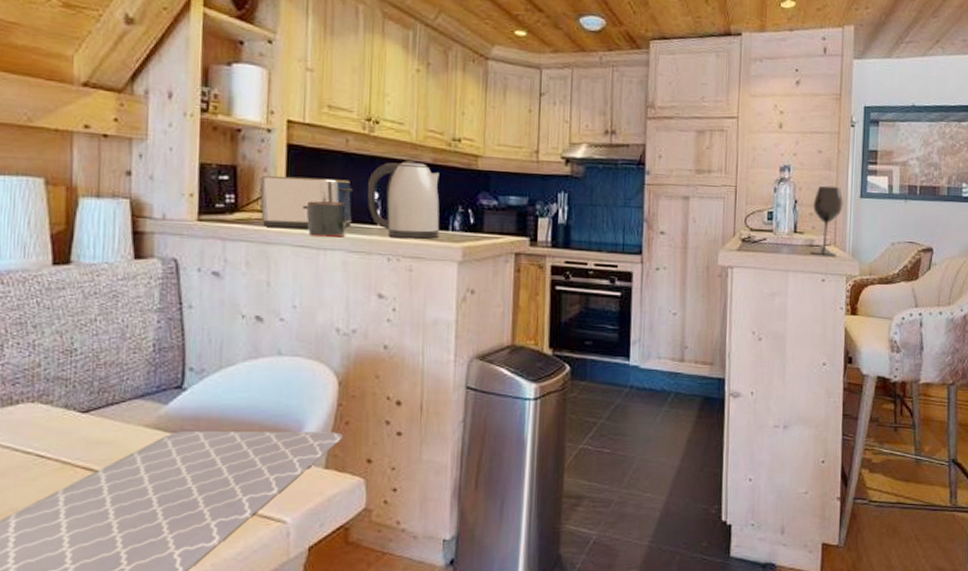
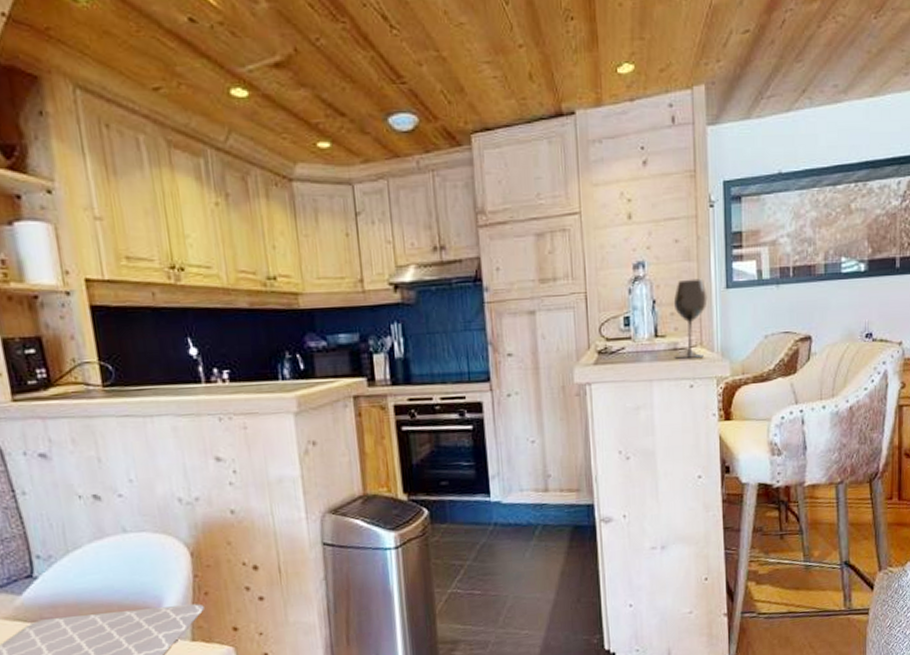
toaster: present [259,176,353,228] -> none [68,338,175,400]
mug: present [307,201,346,238] -> none [123,363,170,405]
kettle: present [368,161,440,239] -> none [184,308,270,395]

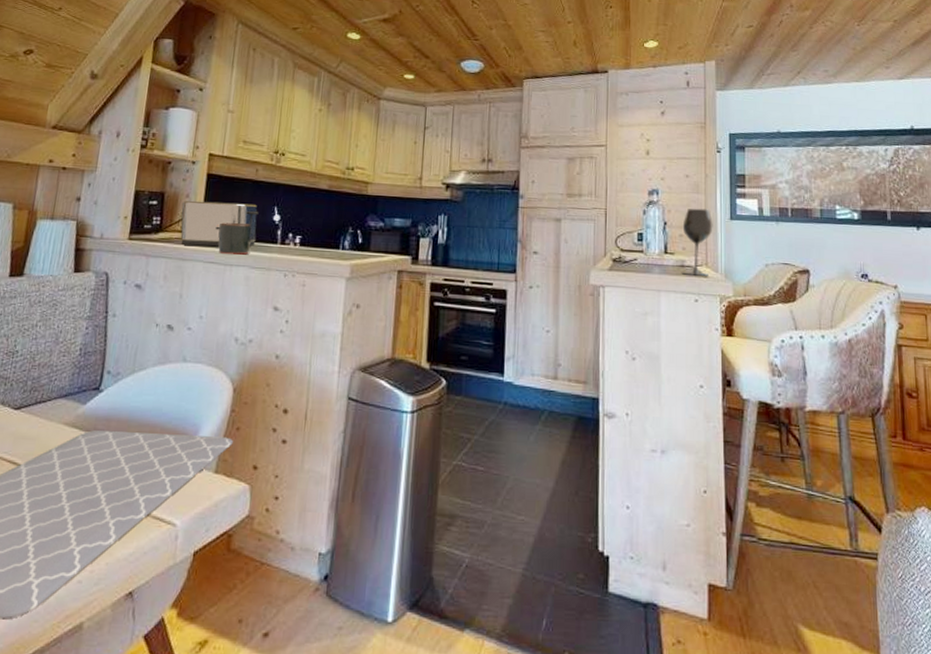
toaster: none [68,338,175,400] -> present [180,201,259,247]
mug: none [123,363,170,405] -> present [217,222,251,256]

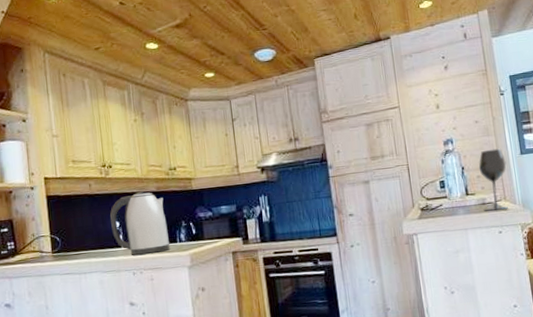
toaster: present [180,201,259,247] -> none [30,216,102,264]
mug: present [217,222,251,256] -> none [67,234,98,265]
kettle: none [270,187,334,257] -> present [110,192,171,255]

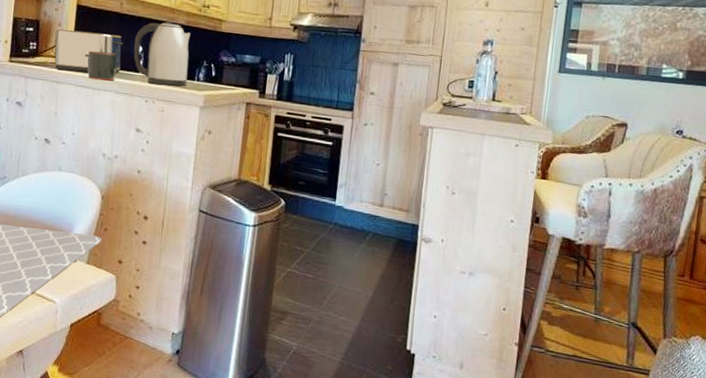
toaster: none [30,216,102,264] -> present [54,29,123,74]
mug: none [67,234,98,265] -> present [87,50,117,81]
wineglass: present [478,148,508,211] -> none [505,60,542,124]

